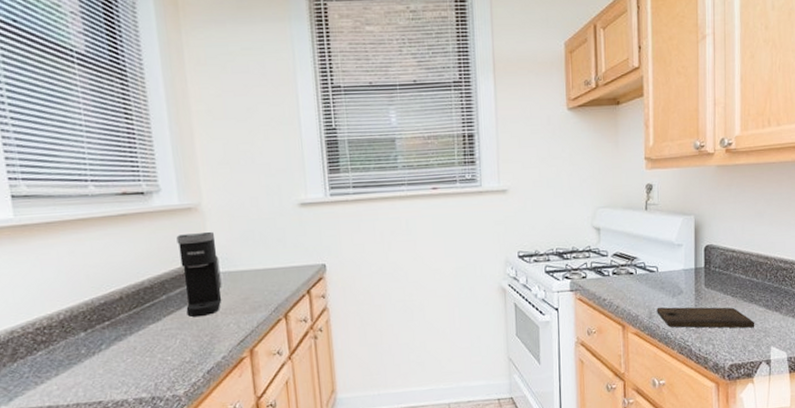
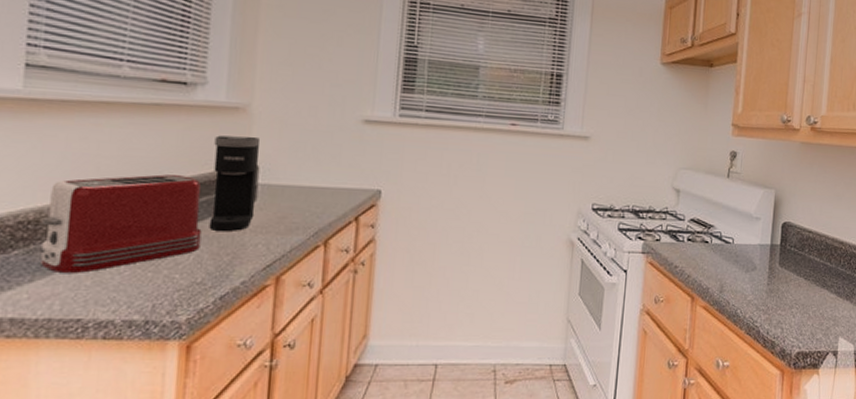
toaster: none [53,273,183,366] -> present [39,174,202,273]
cutting board: present [657,307,755,328] -> none [728,281,825,315]

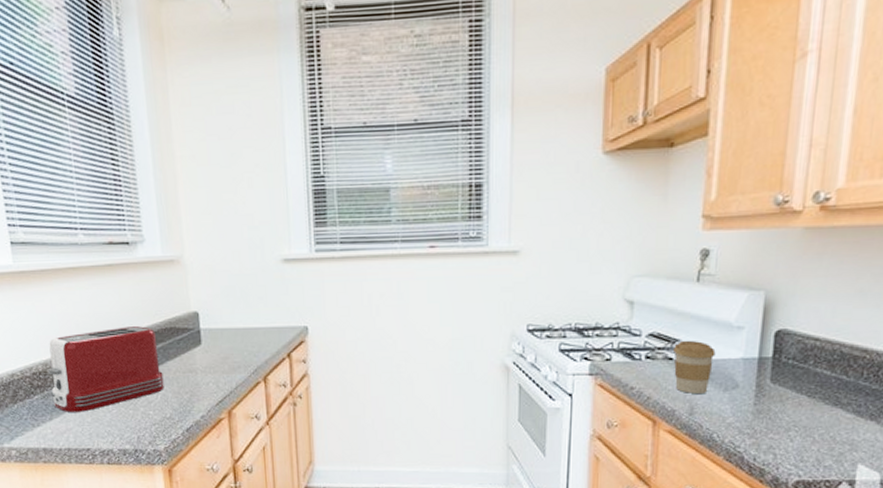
coffee maker: present [209,135,260,232] -> none [159,285,202,374]
coffee cup: none [709,226,740,273] -> present [674,340,716,393]

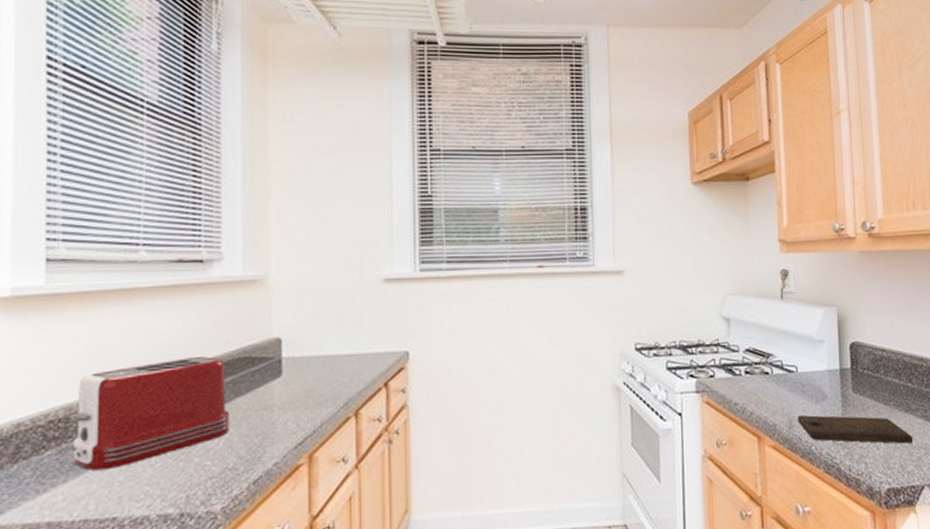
coffee cup: present [674,340,716,393] -> none [768,354,804,407]
cutting board: none [700,402,838,438] -> present [797,415,914,444]

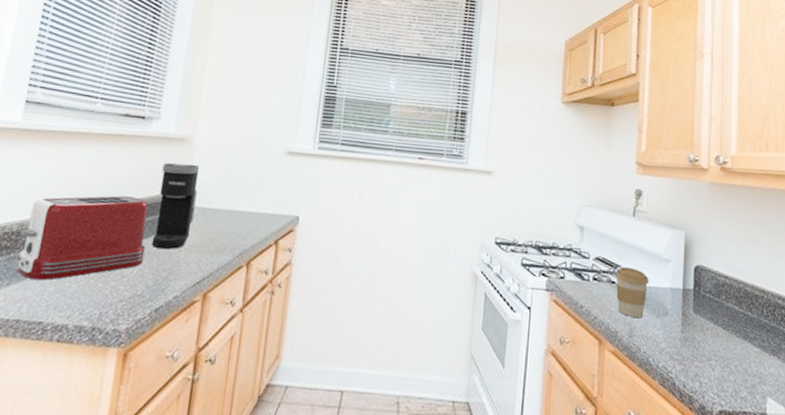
coffee maker: none [235,308,281,412] -> present [151,163,199,249]
coffee cup: none [768,354,804,407] -> present [616,266,649,318]
cutting board: present [797,415,914,444] -> none [638,326,749,370]

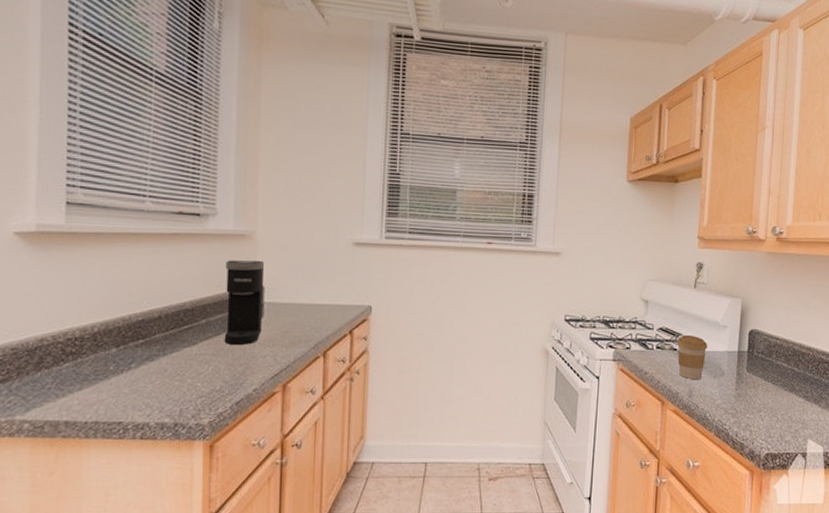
toaster: present [17,196,149,280] -> none [85,296,218,382]

